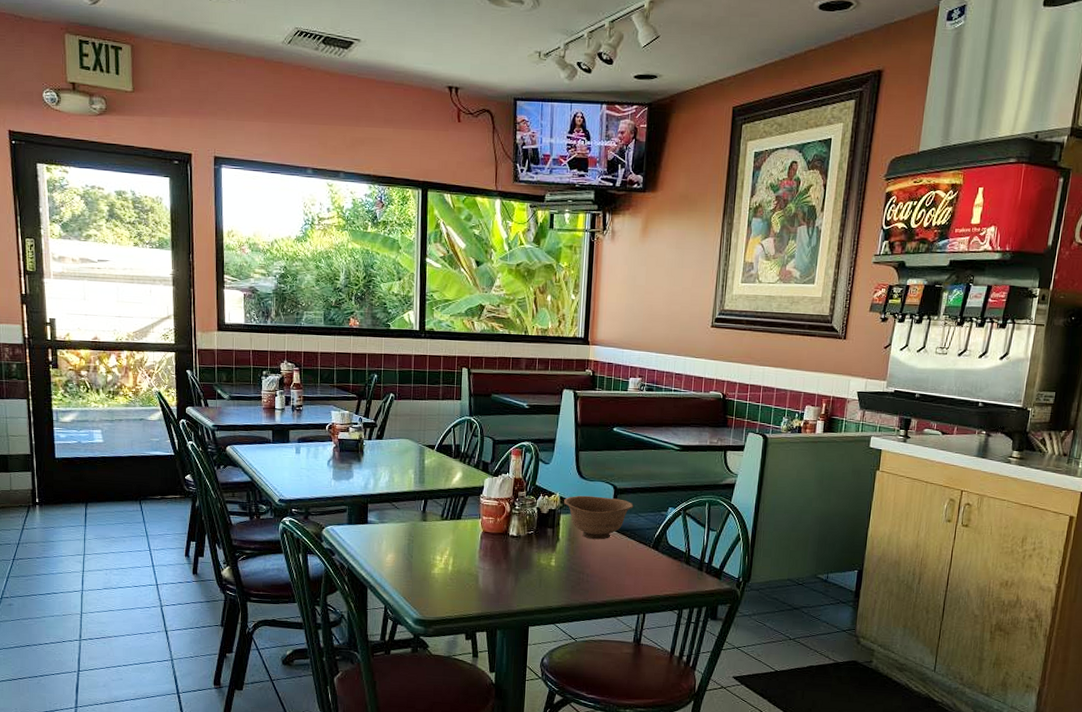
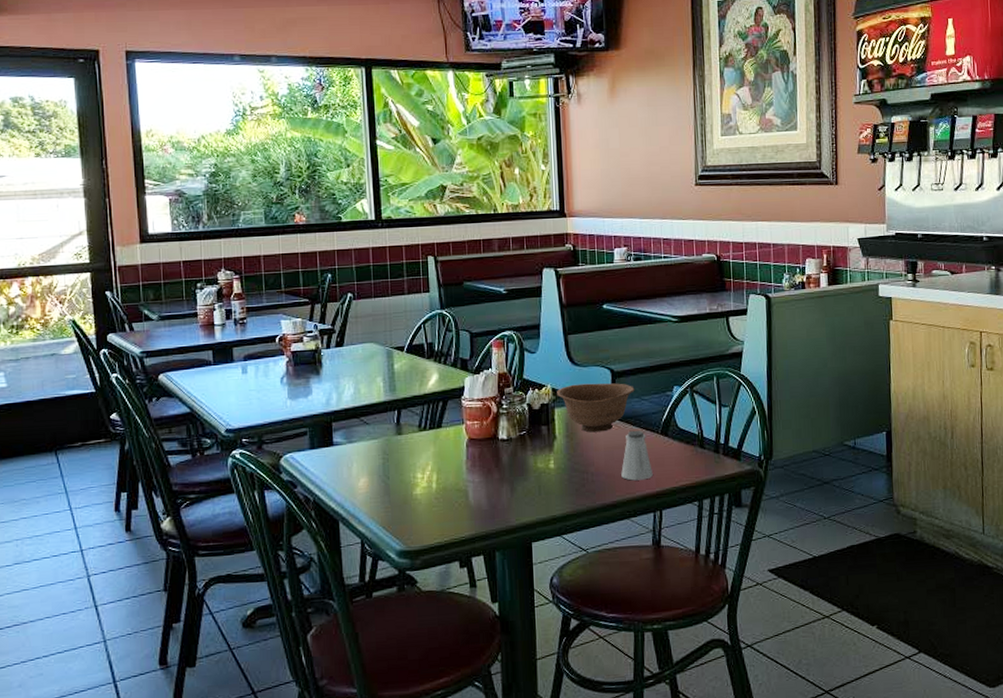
saltshaker: none [613,542,641,586] -> present [621,431,653,481]

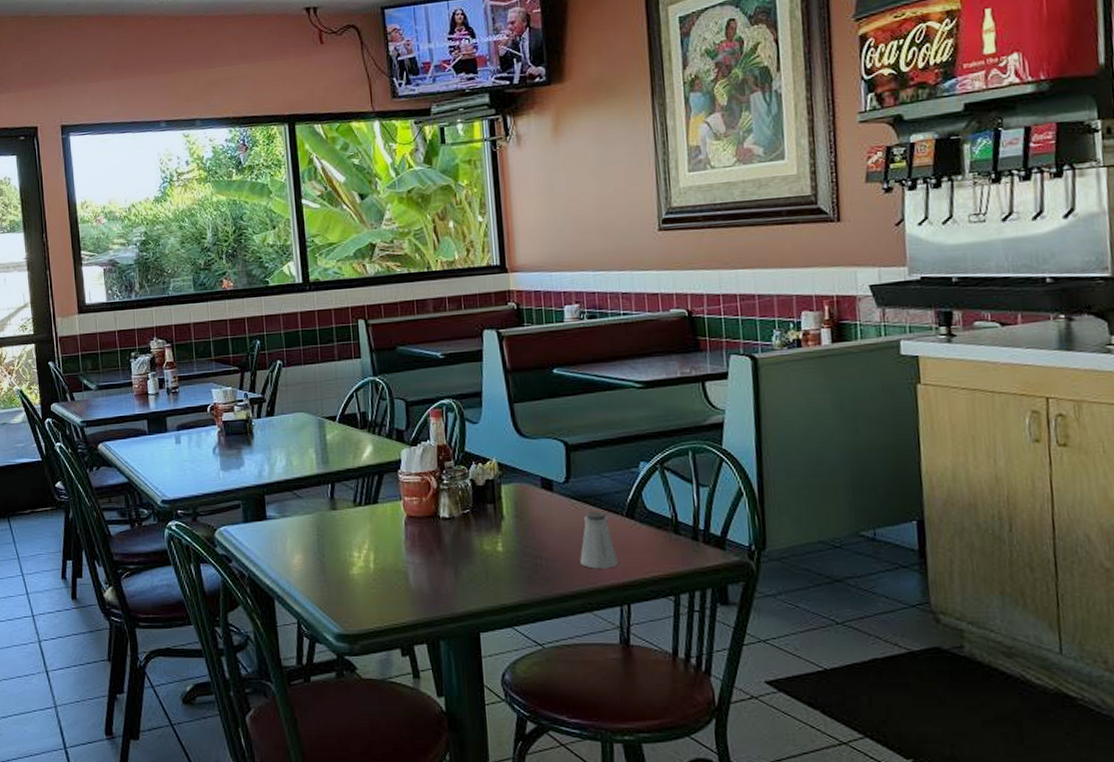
bowl: present [557,383,635,433] -> none [503,457,594,513]

